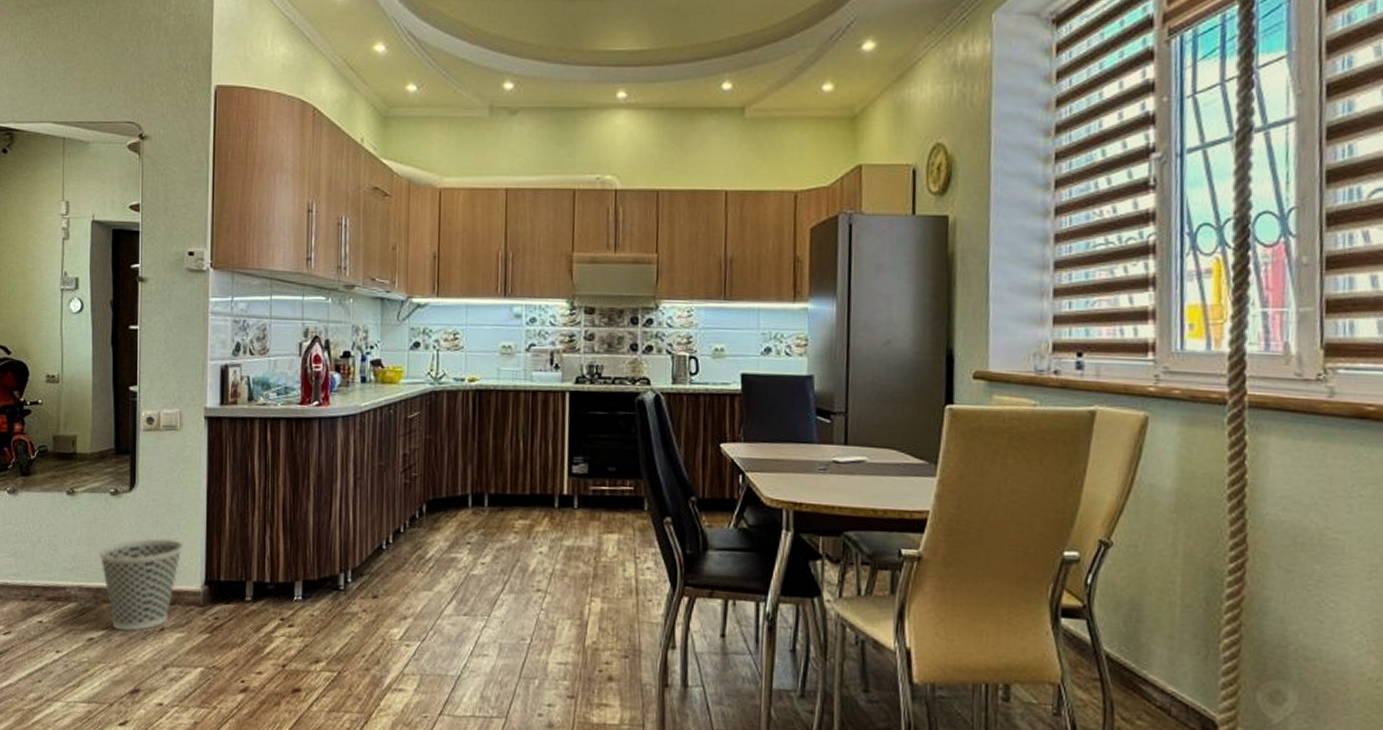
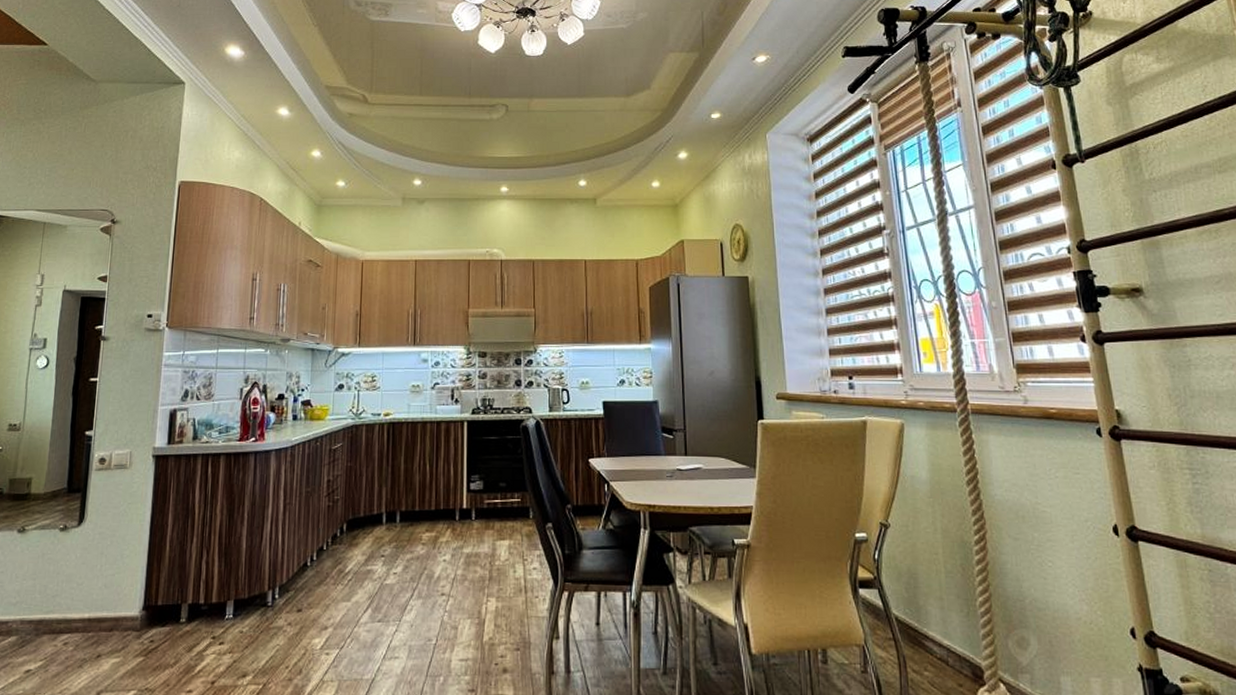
wastebasket: present [99,538,184,632] -> none [43,568,125,660]

